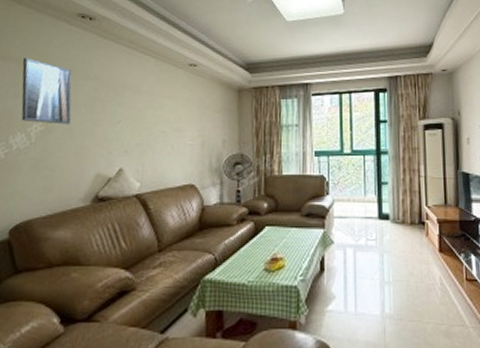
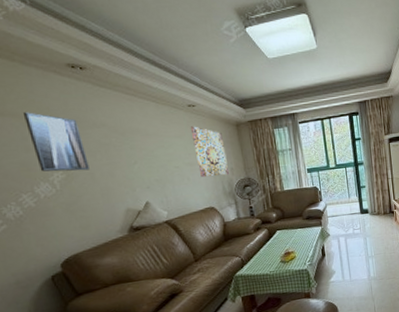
wall art: none [186,87,221,148] -> present [190,126,229,178]

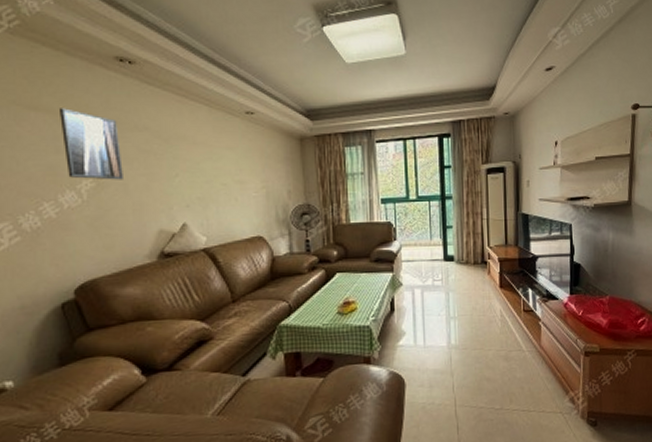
wall art: present [190,126,229,178] -> none [245,137,285,200]

